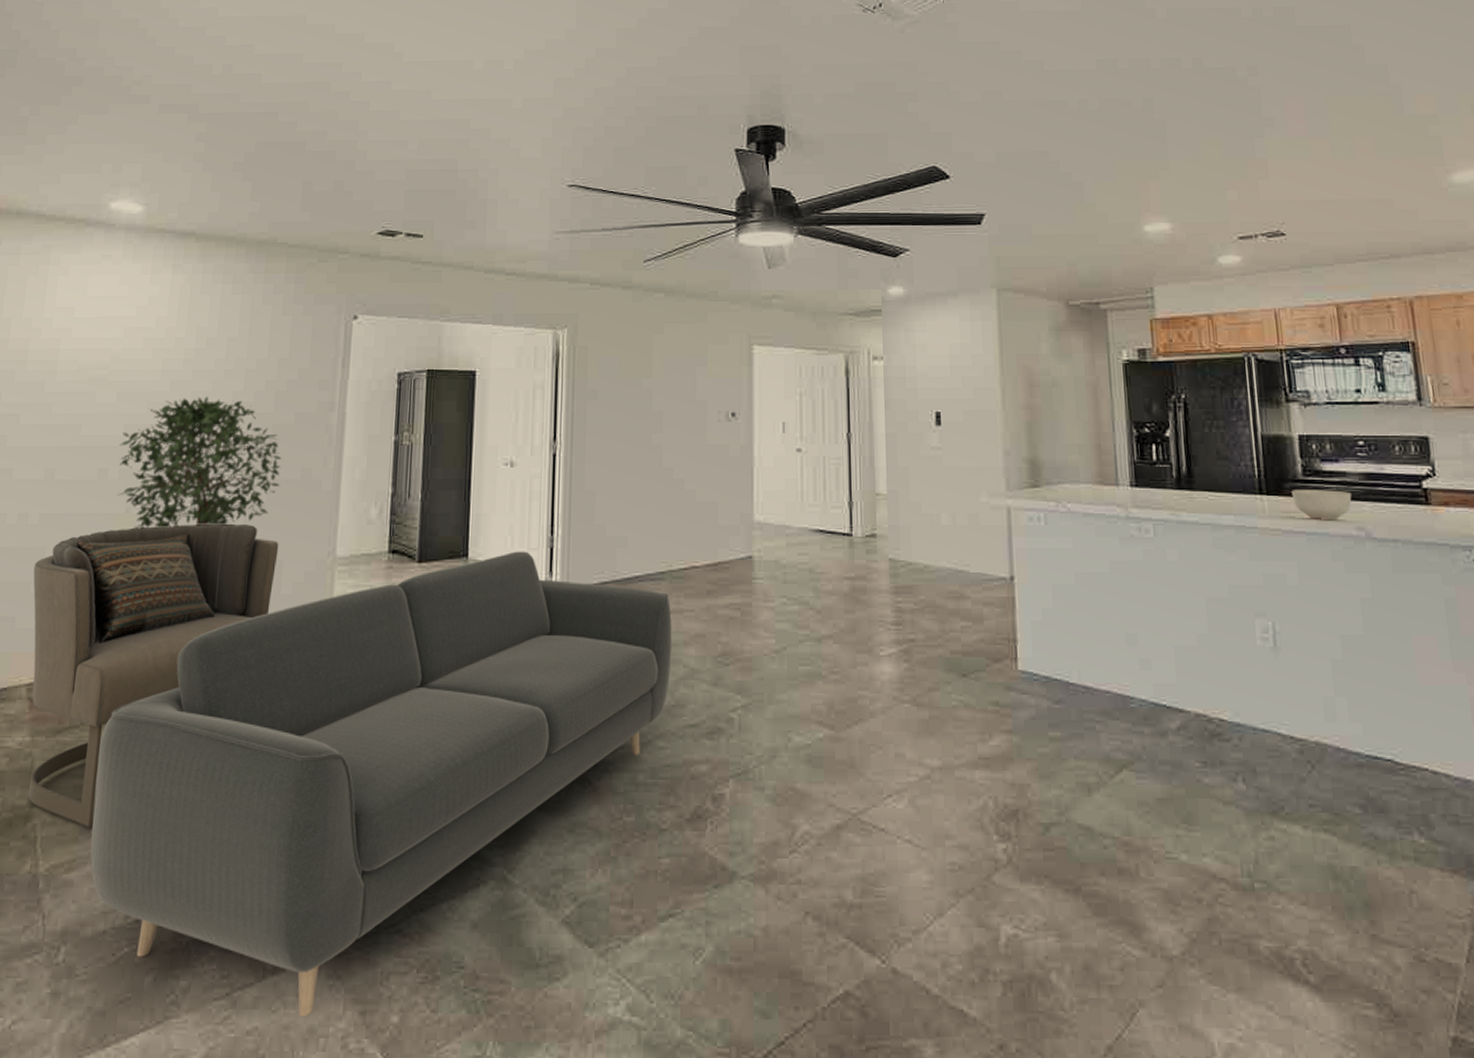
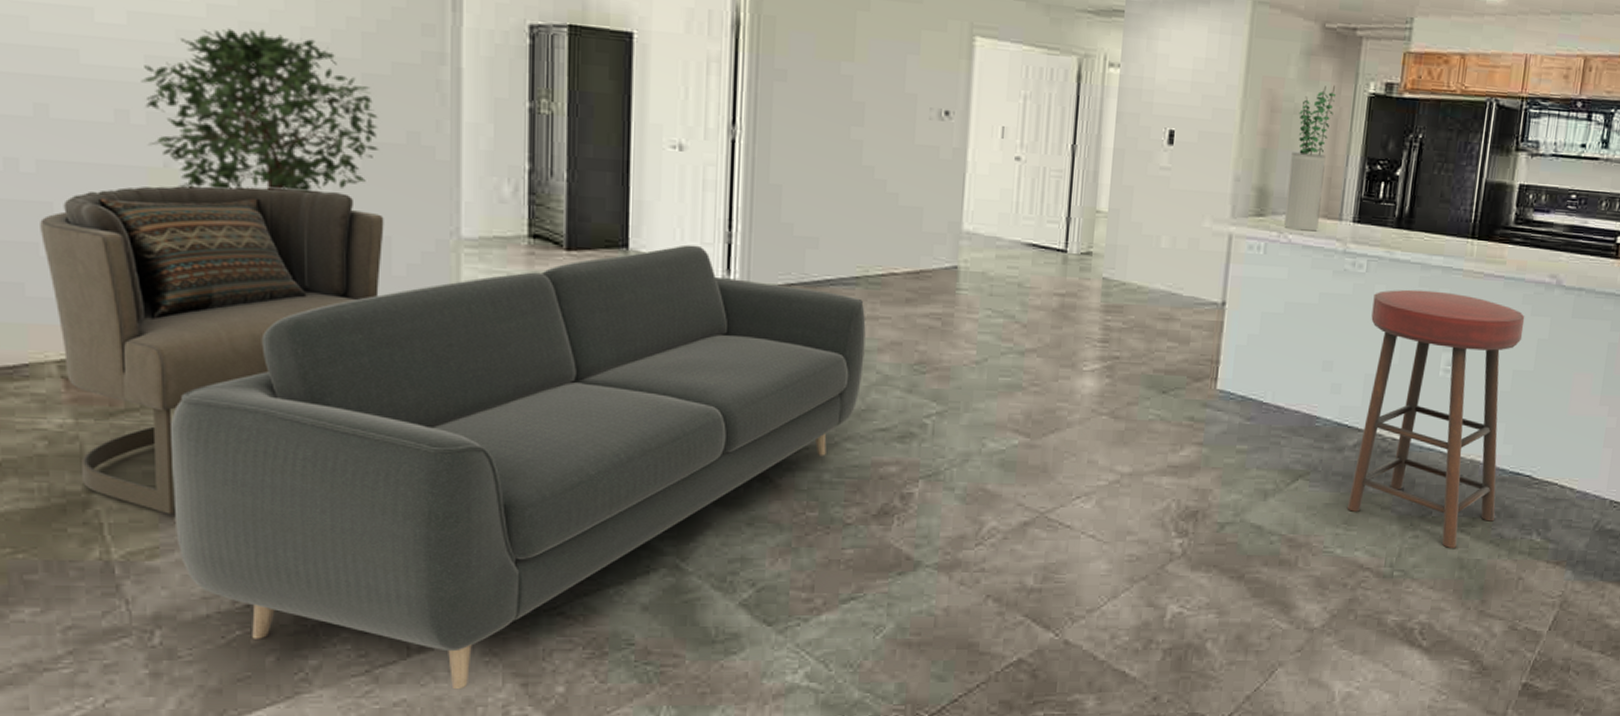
vase: none [1055,356,1096,500] -> present [1284,85,1337,233]
bar stool: none [1167,552,1361,852] -> present [1346,289,1525,548]
bowl: present [1291,490,1352,519] -> none [1500,236,1553,267]

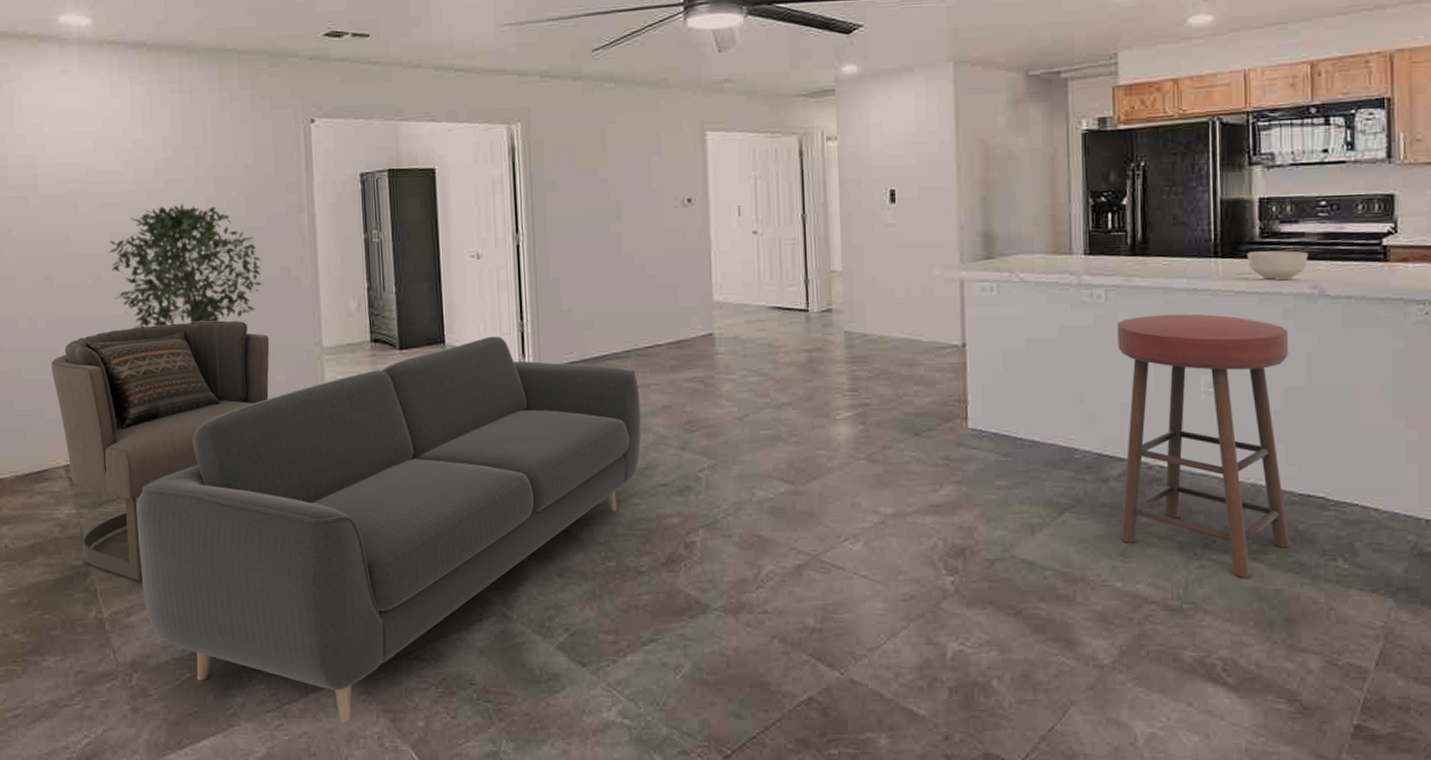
vase: present [1284,85,1337,233] -> none [1011,127,1049,270]
bowl: none [1500,236,1553,267] -> present [1247,250,1308,280]

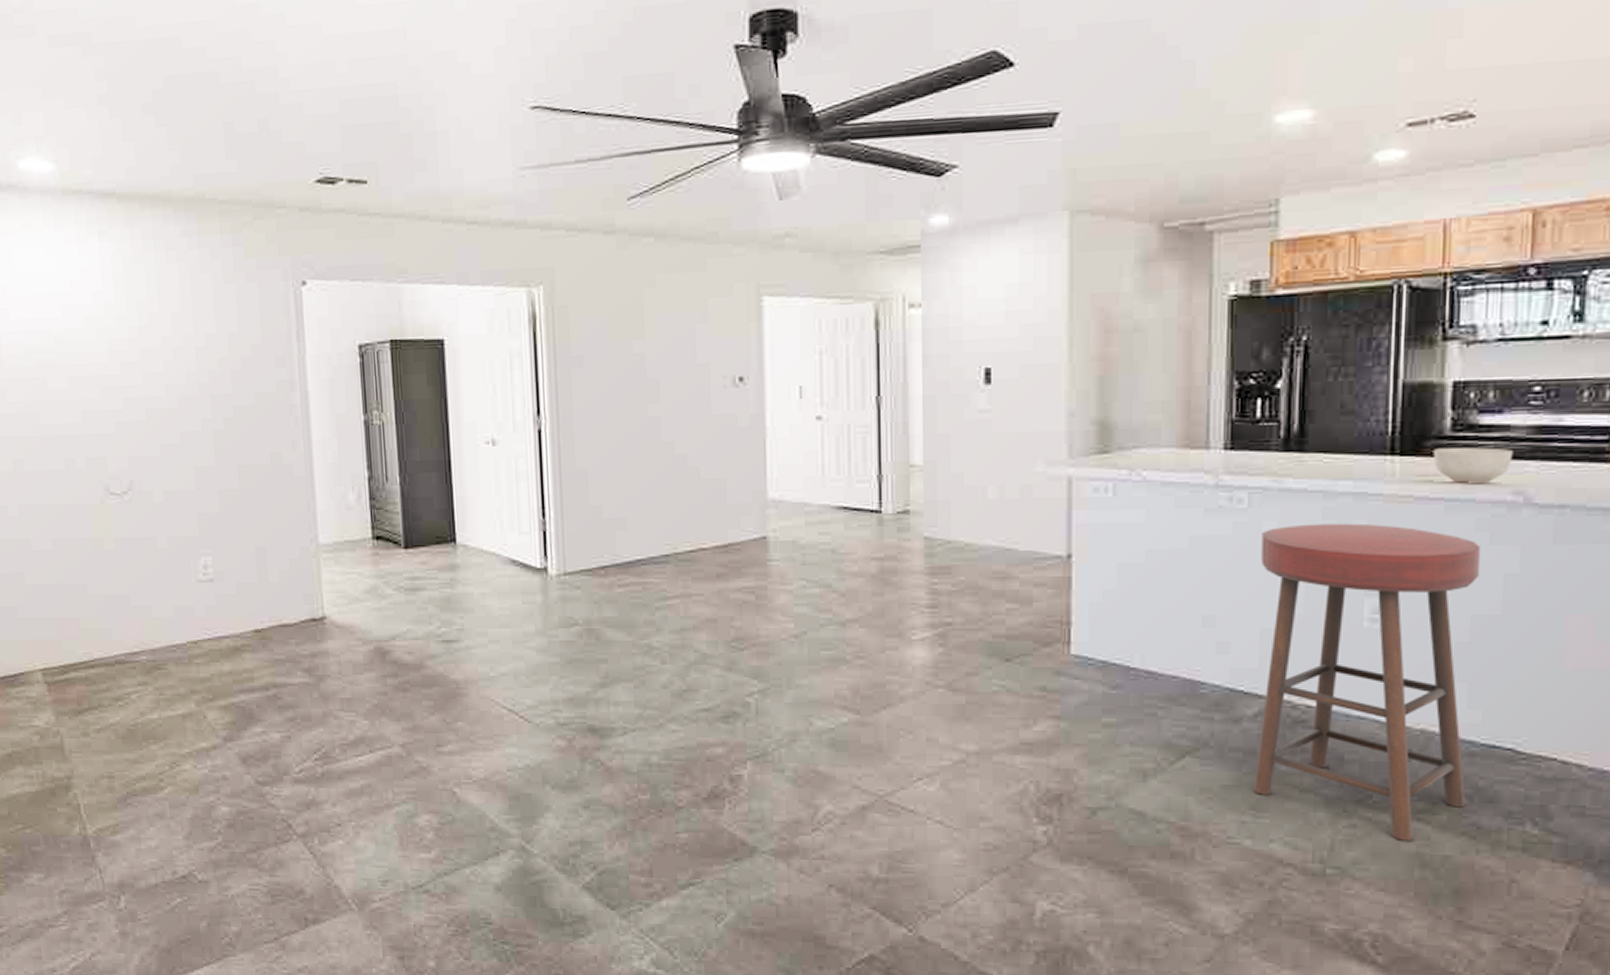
armchair: present [51,320,270,581] -> none [23,511,260,797]
potted tree: present [108,204,262,328] -> none [81,378,251,519]
sofa: present [136,336,642,724] -> none [119,535,681,960]

